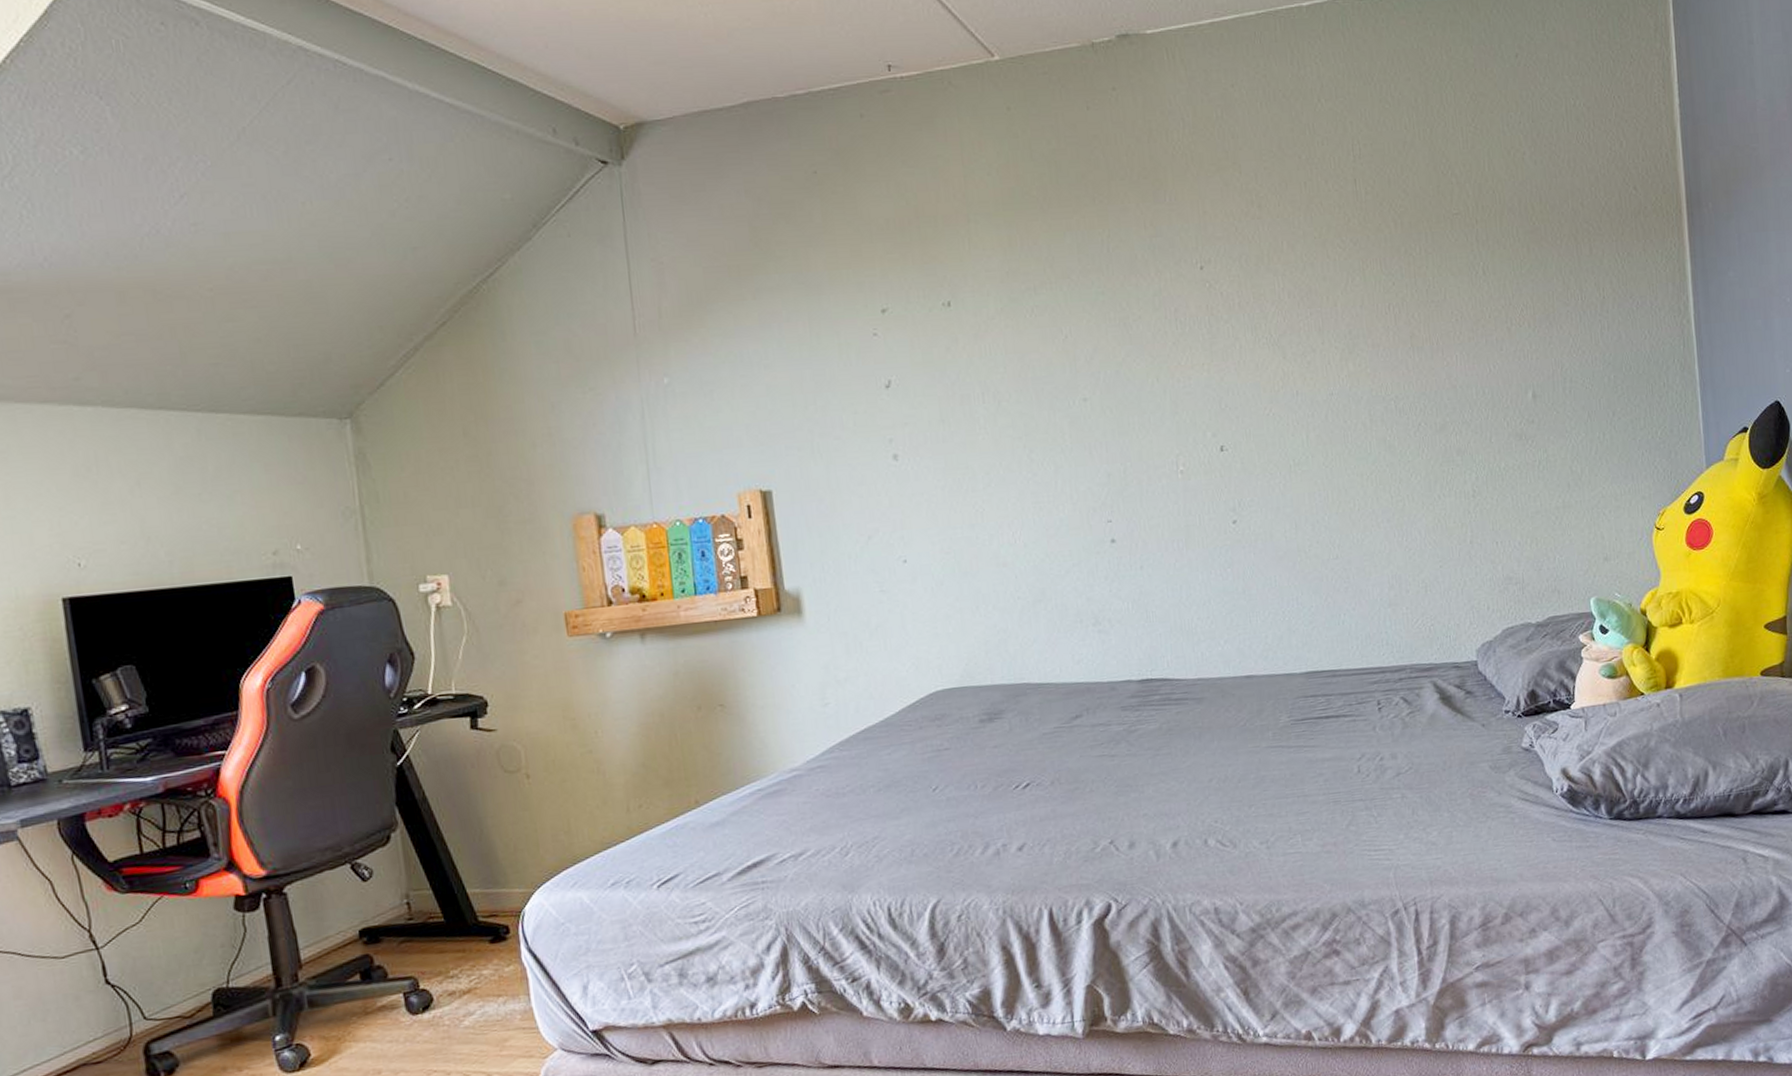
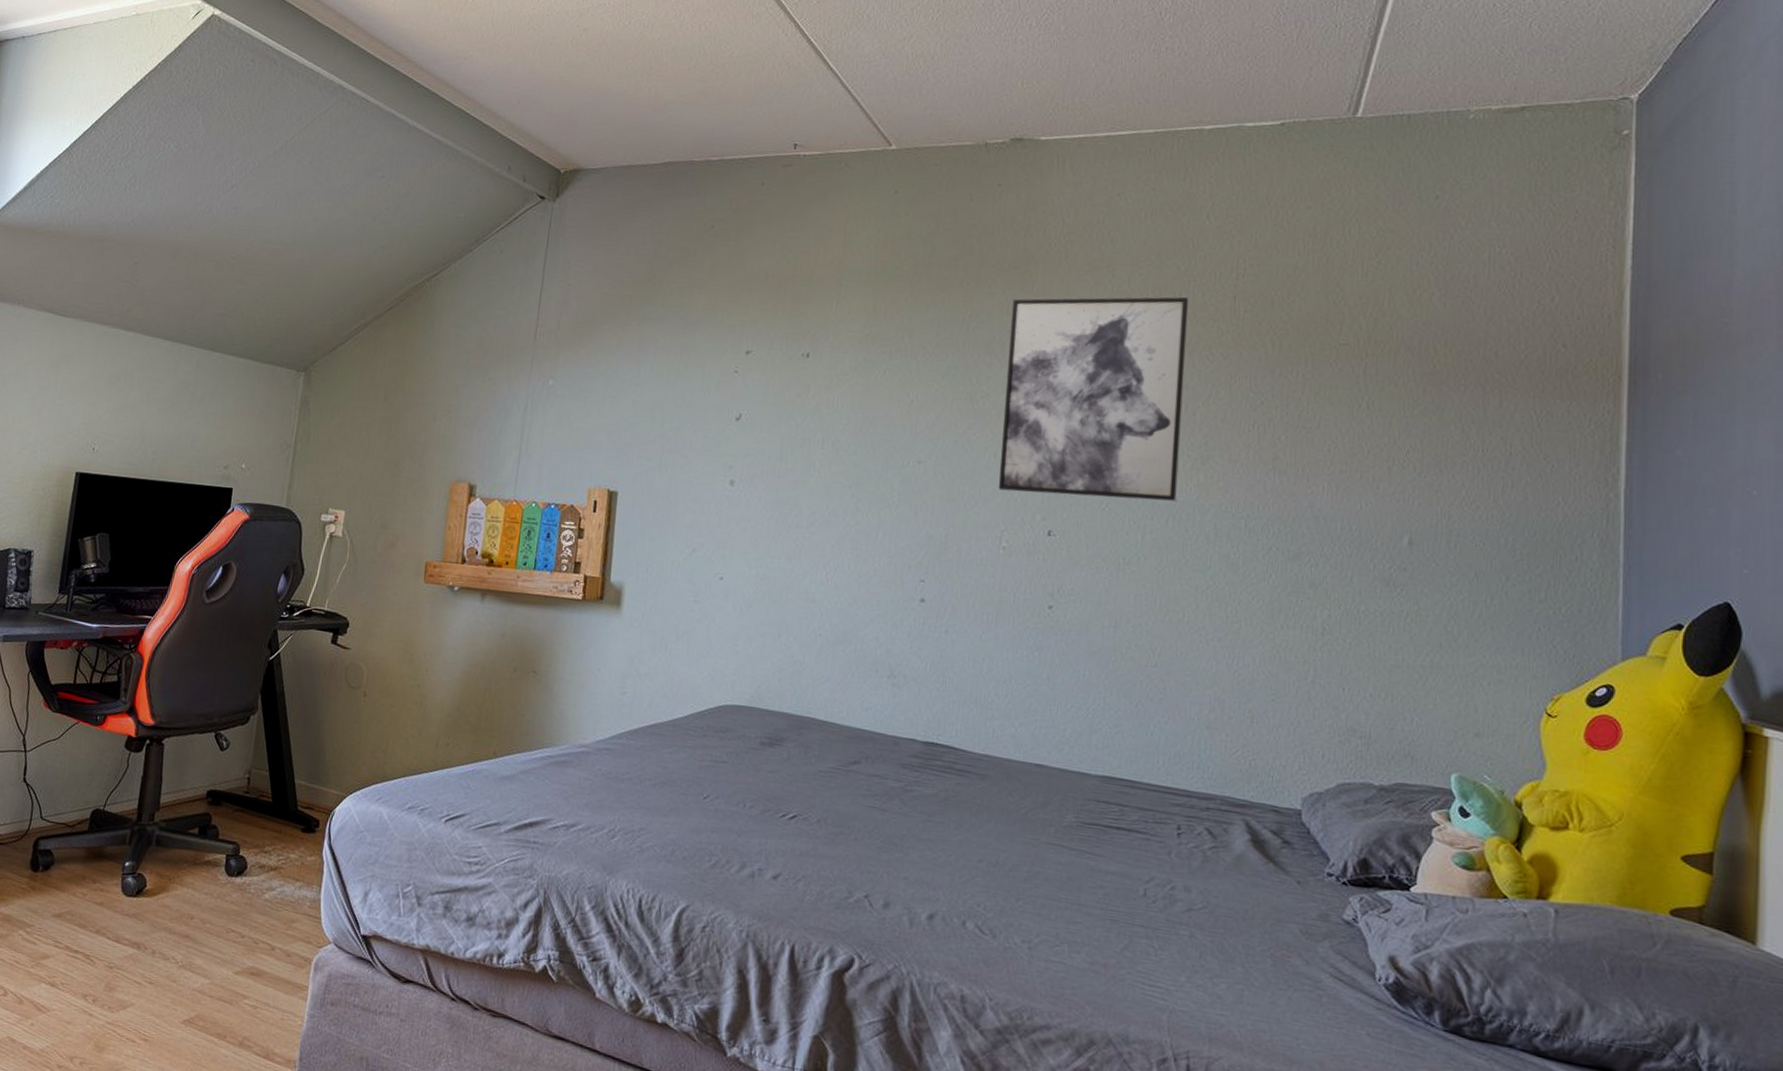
wall art: none [1147,186,1332,414] -> present [998,296,1189,501]

